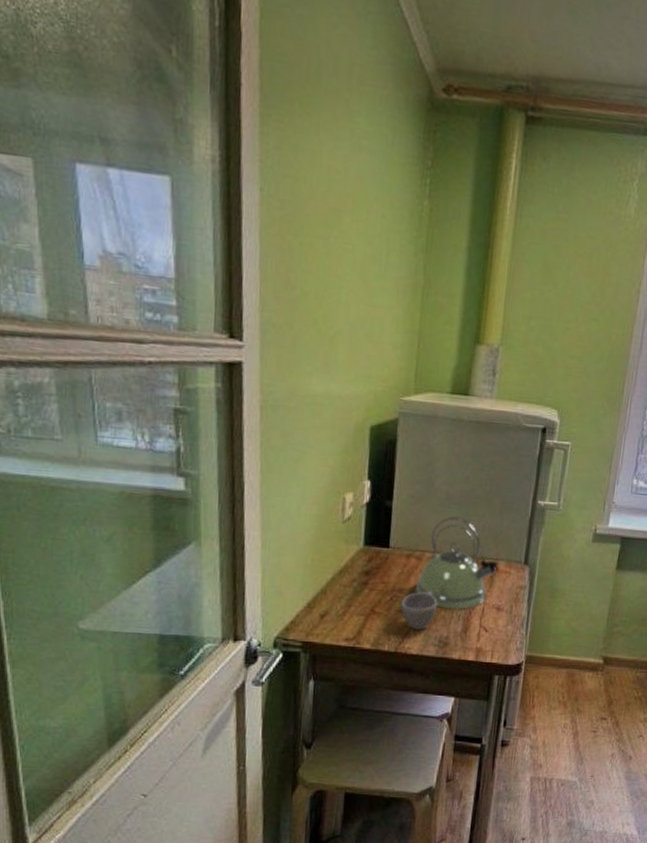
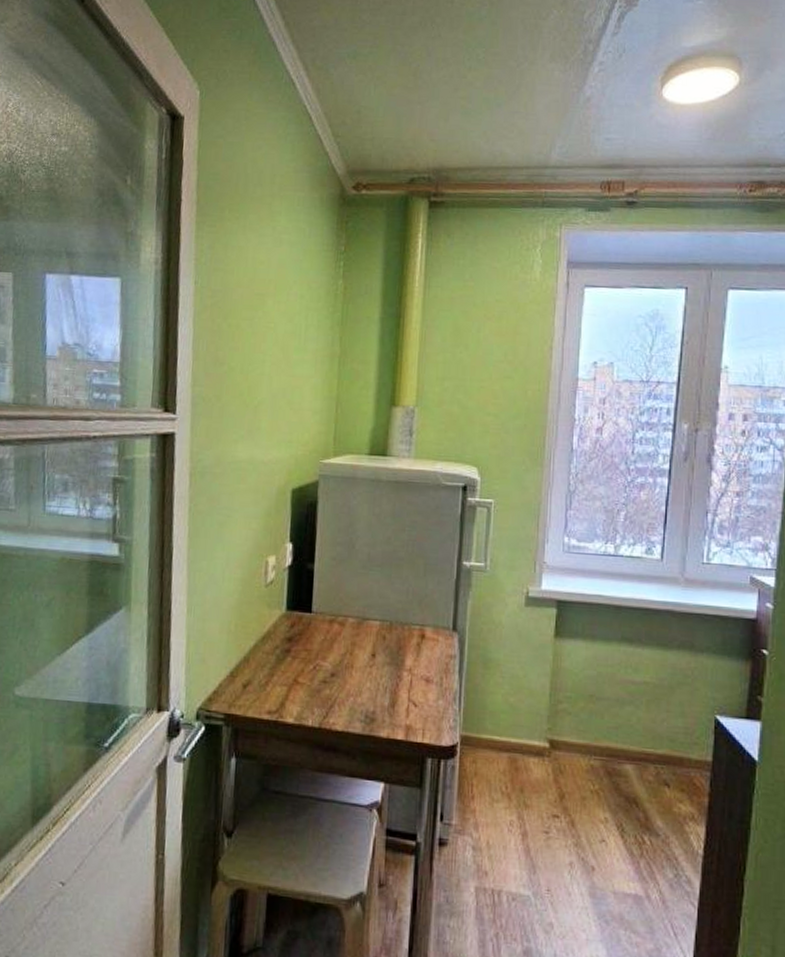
cup: present [400,591,438,630] -> none [323,660,363,704]
kettle: present [415,516,498,609] -> none [338,579,425,681]

